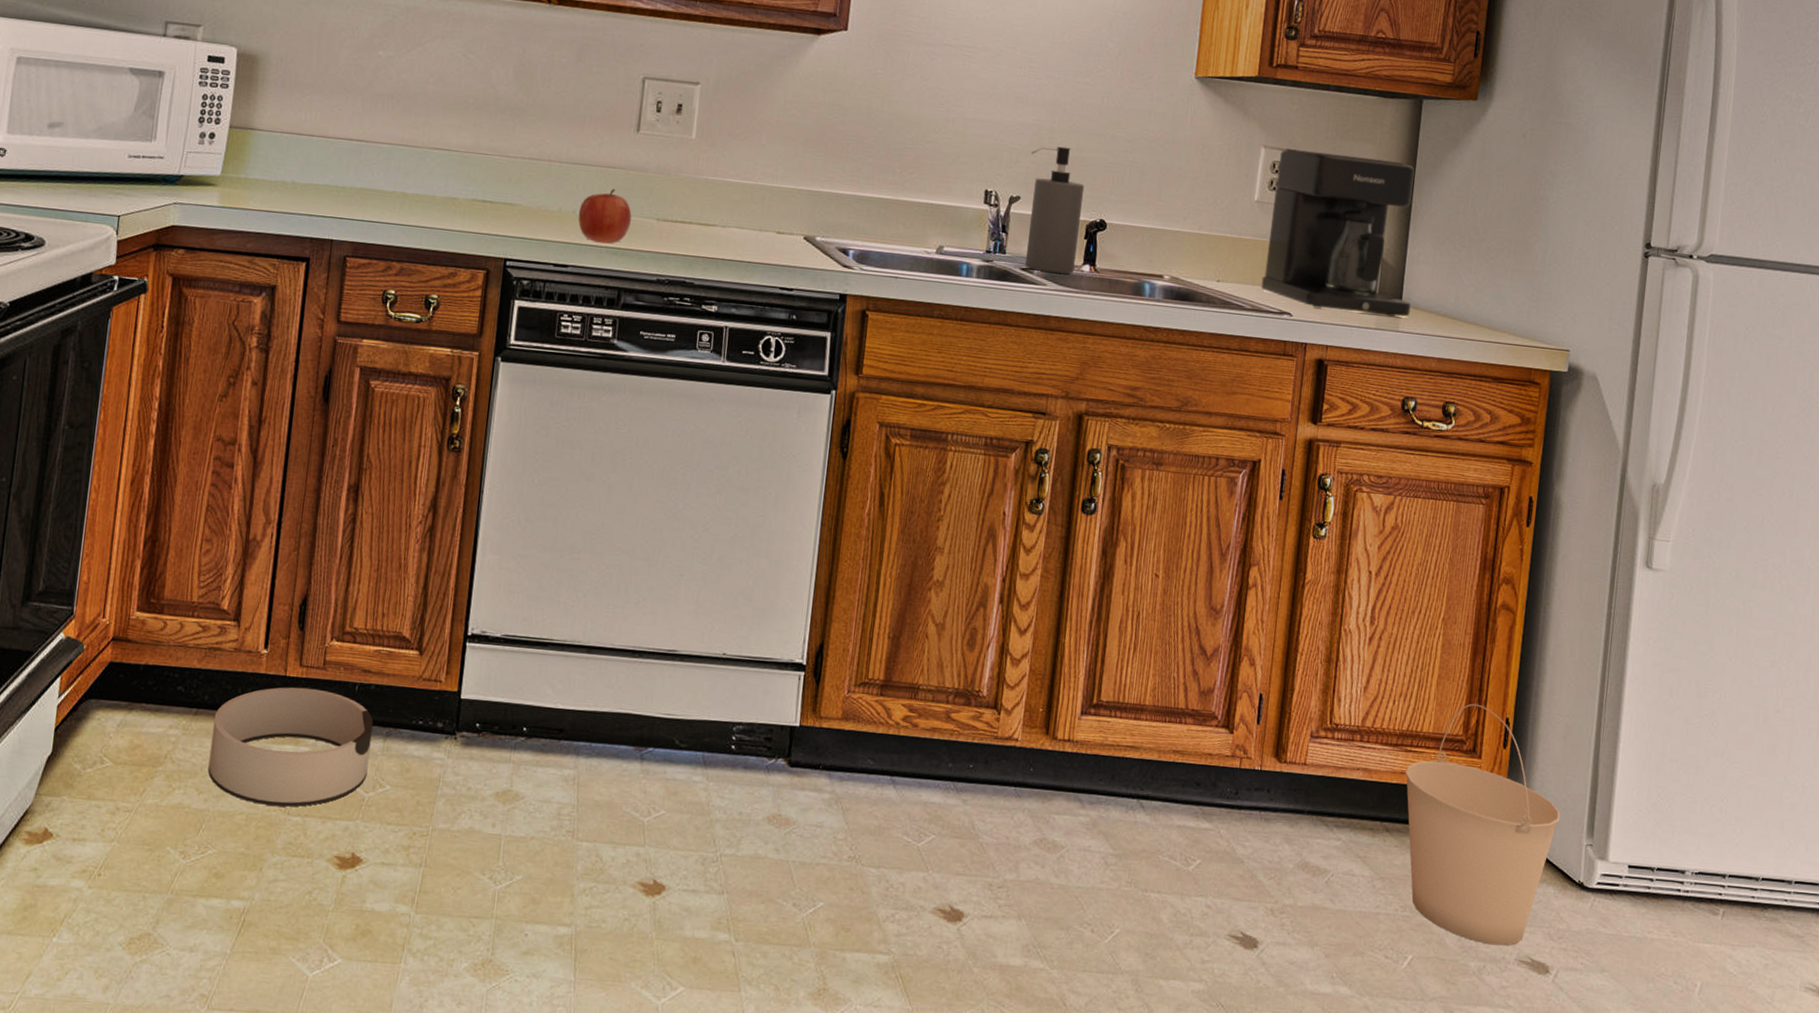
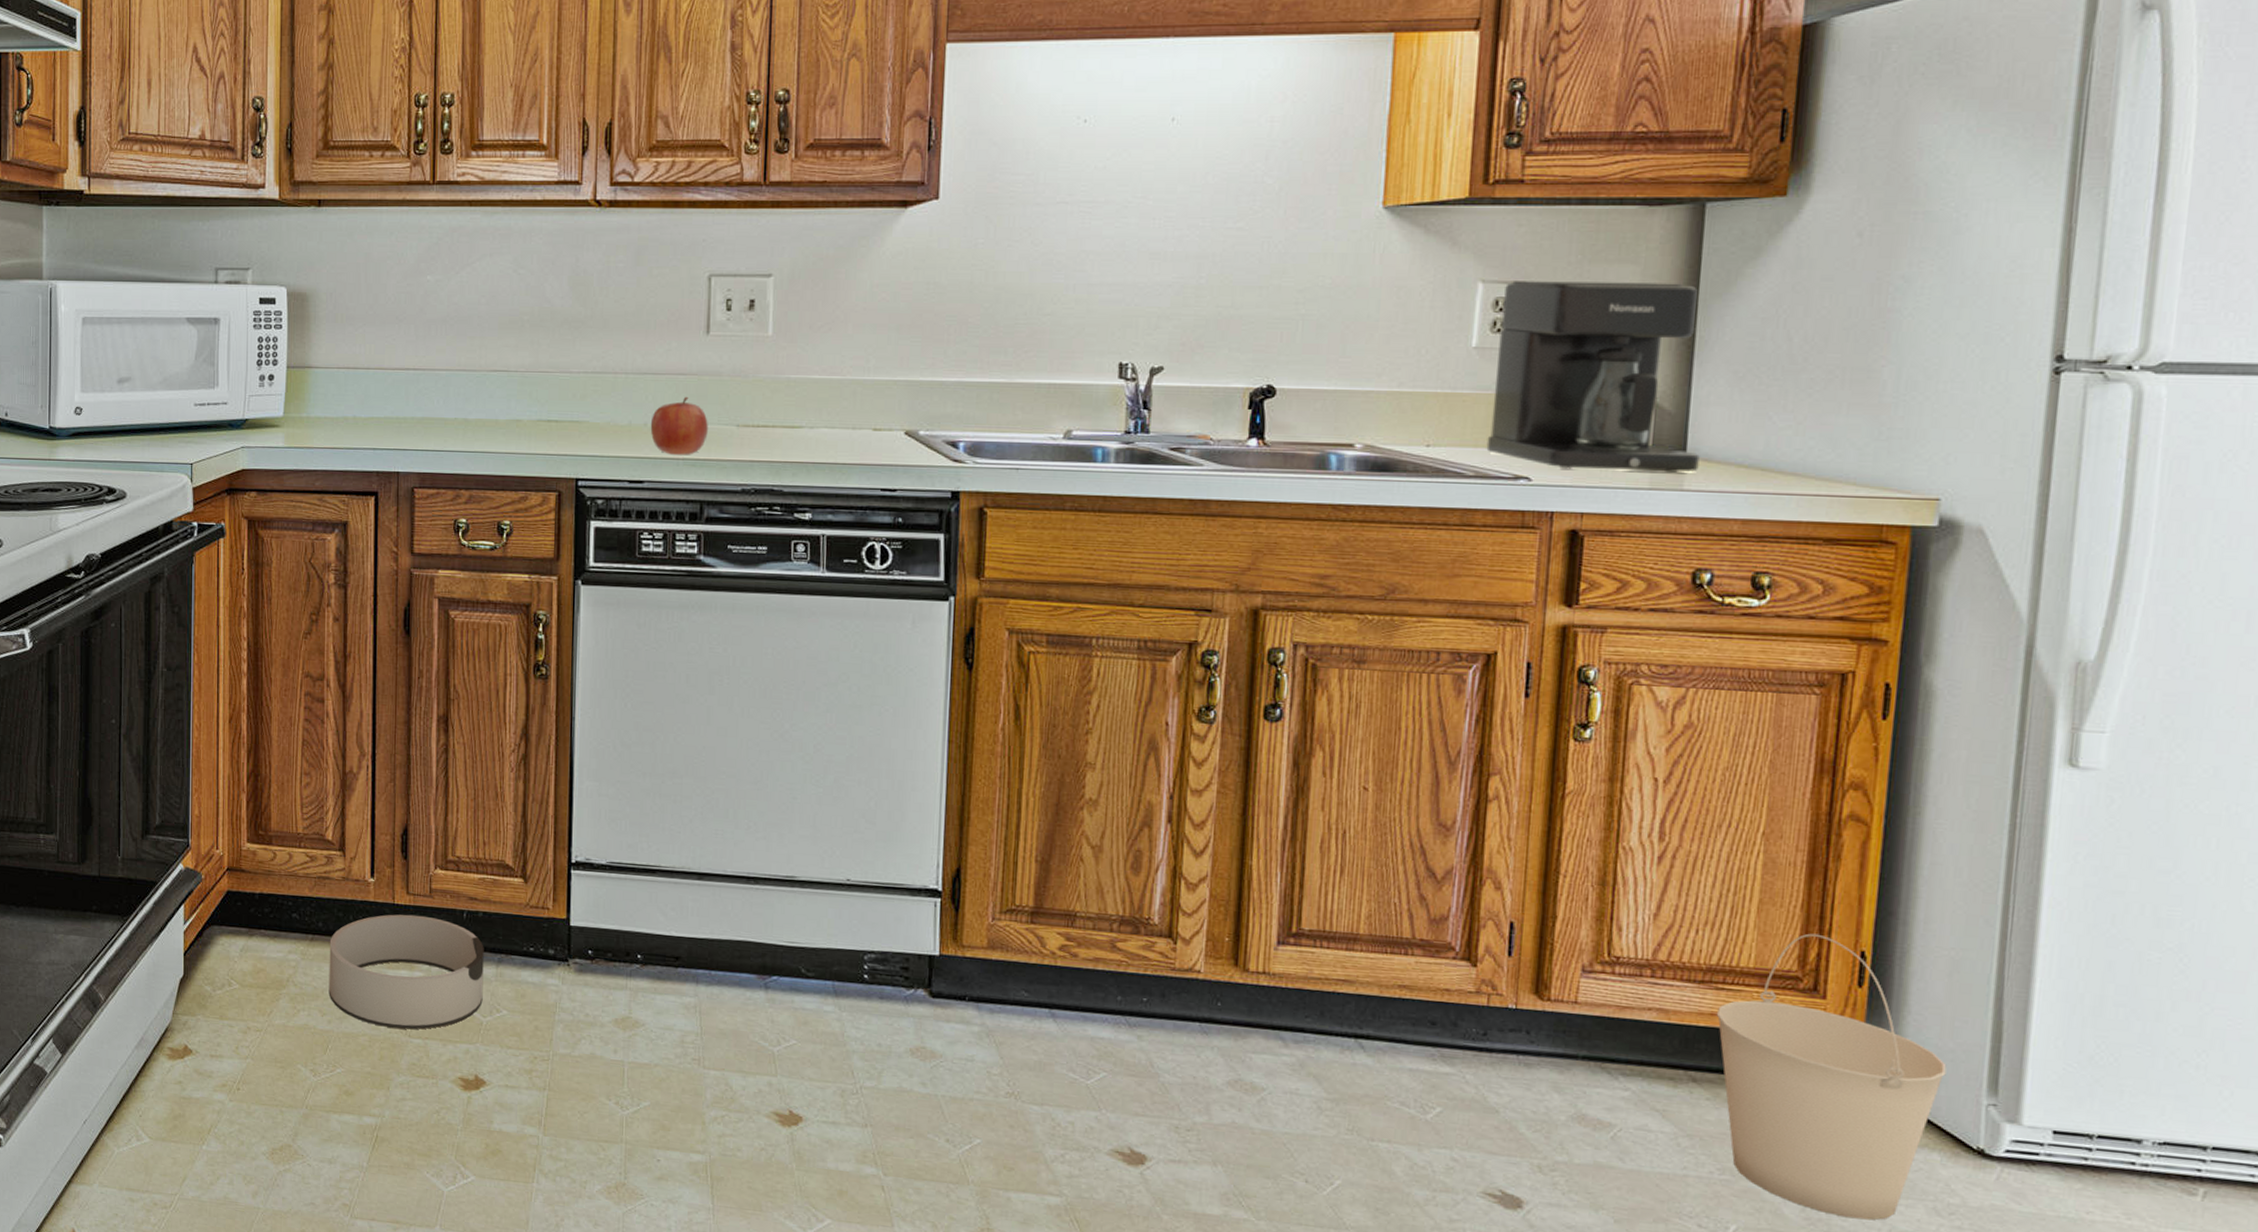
soap dispenser: present [1024,146,1085,274] -> none [1174,305,1245,451]

